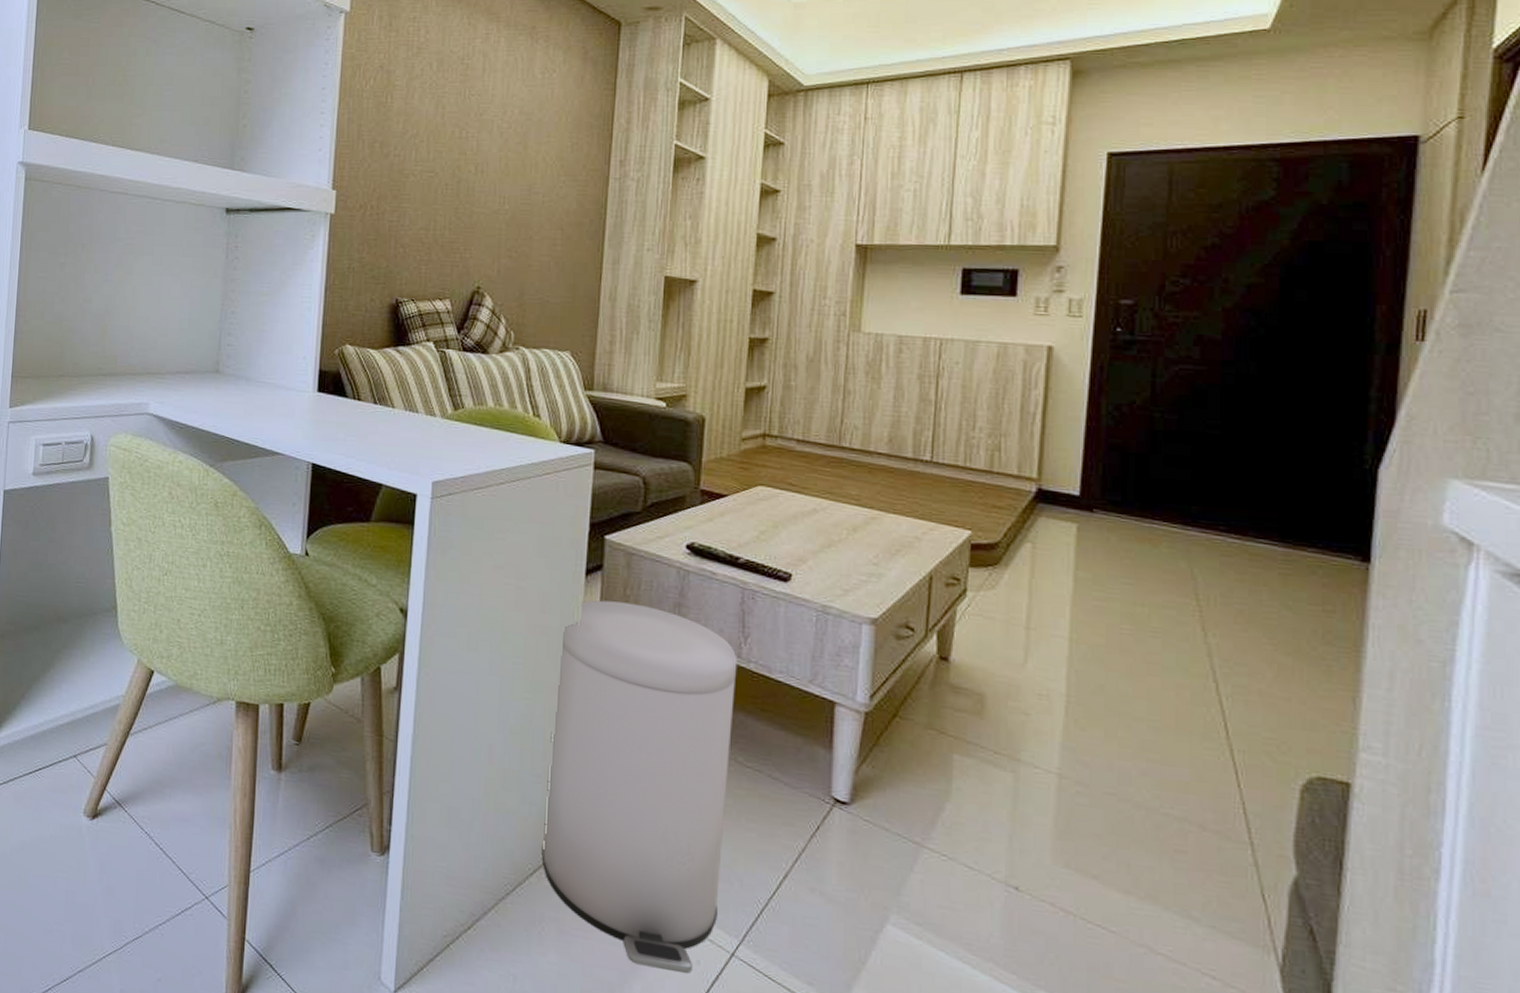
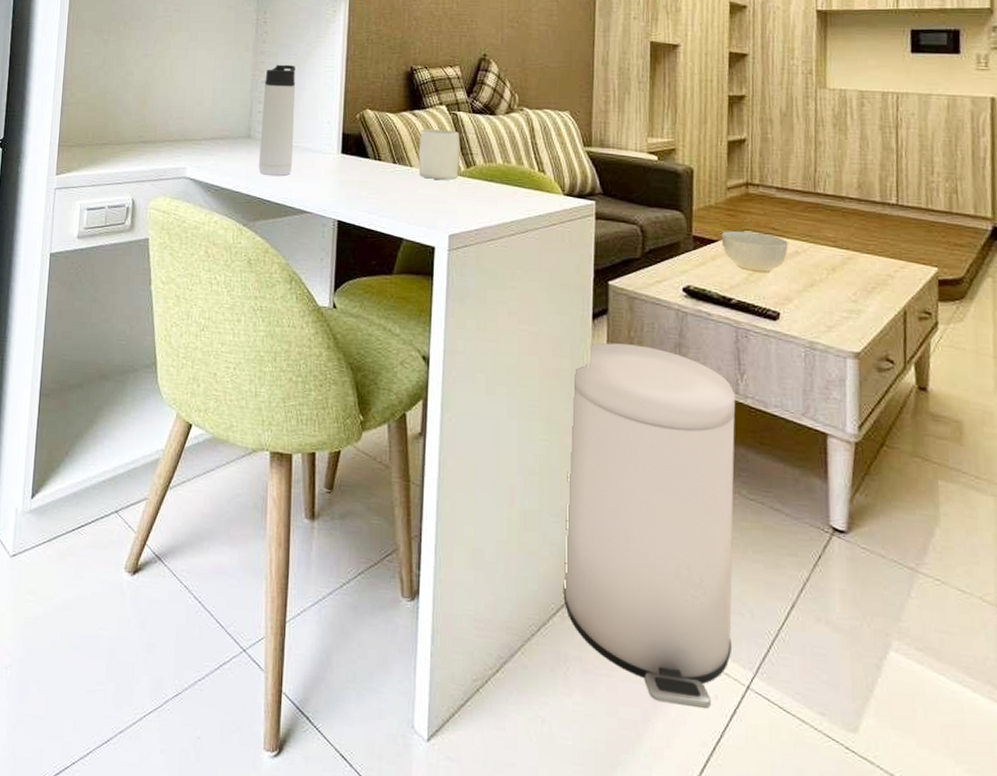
thermos bottle: none [227,293,269,415] -> present [259,64,296,177]
mug: none [401,367,448,423] -> present [418,129,461,180]
bowl: none [732,484,806,532] -> present [721,230,788,273]

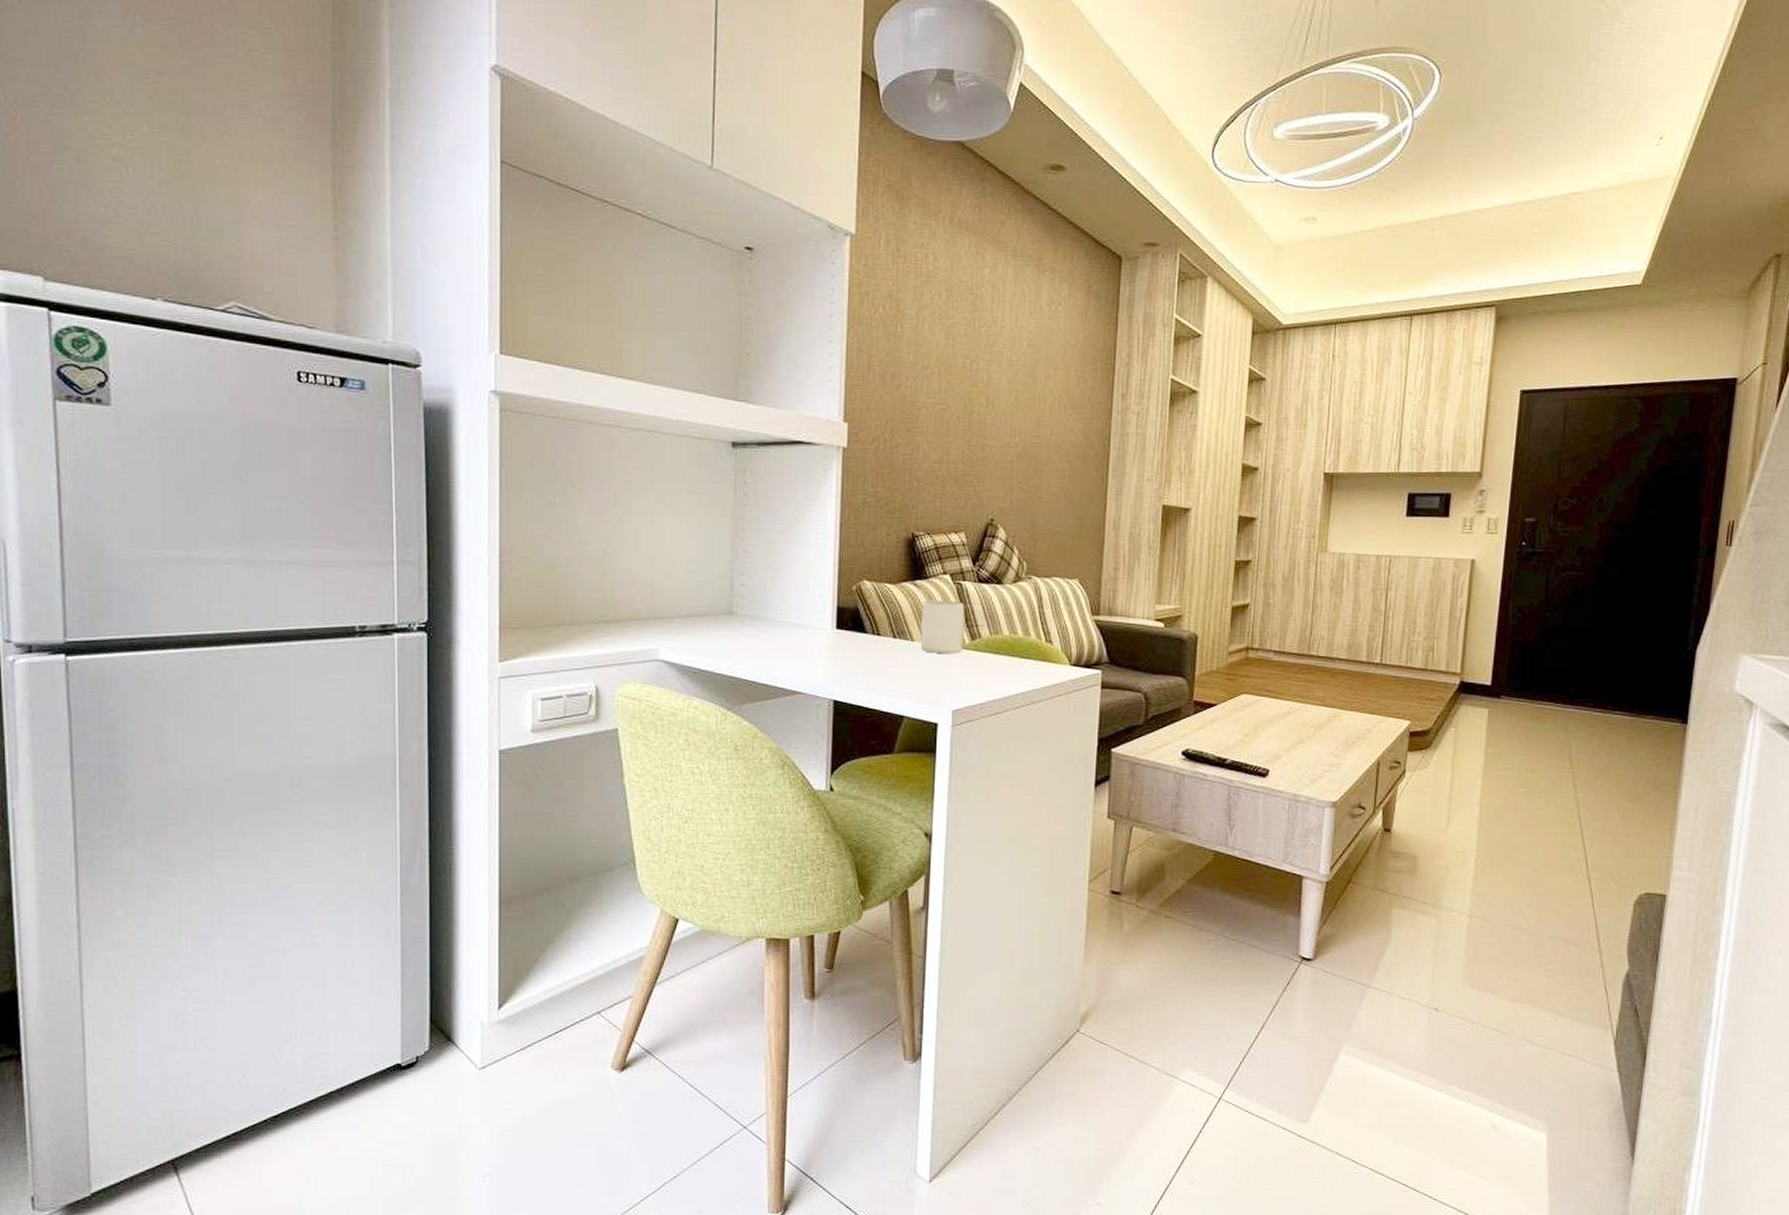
thermos bottle: present [259,64,296,177] -> none [743,531,782,656]
pedal bin: present [563,342,736,710] -> none [1059,808,1225,1121]
bowl: present [721,230,788,273] -> none [1220,694,1281,734]

